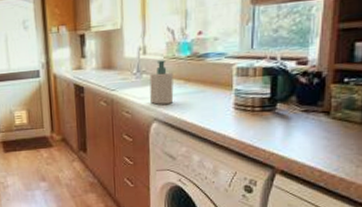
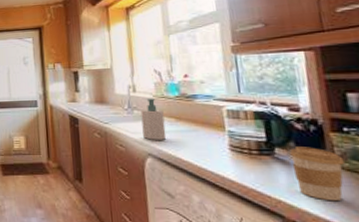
coffee cup: none [290,100,338,150] -> present [289,147,345,202]

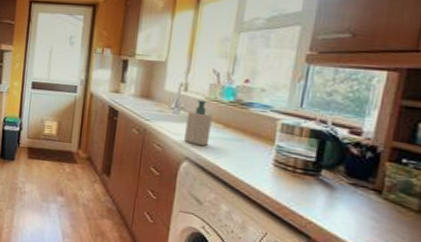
coffee cup: present [289,147,345,202] -> none [334,171,392,231]

